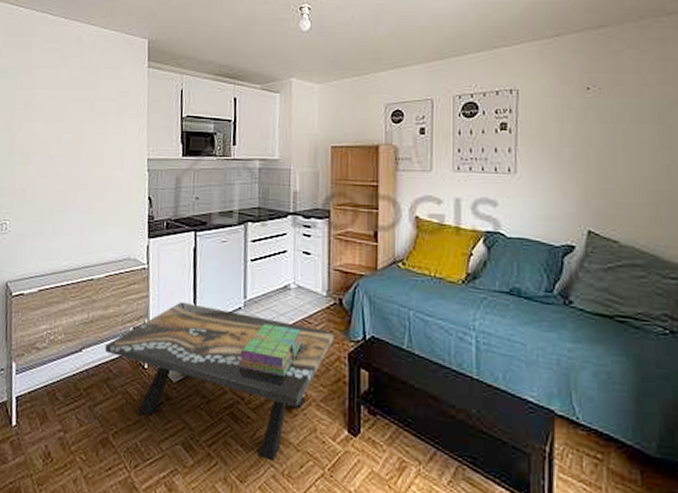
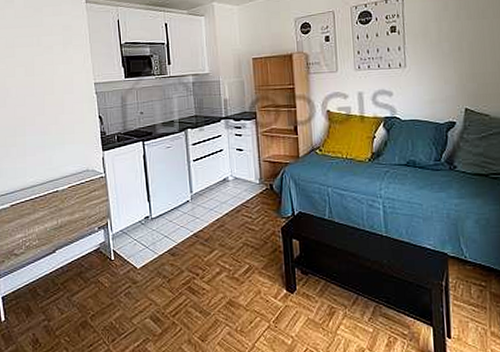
coffee table: present [104,301,334,462] -> none [75,201,269,322]
stack of books: present [239,323,302,376] -> none [191,211,243,253]

